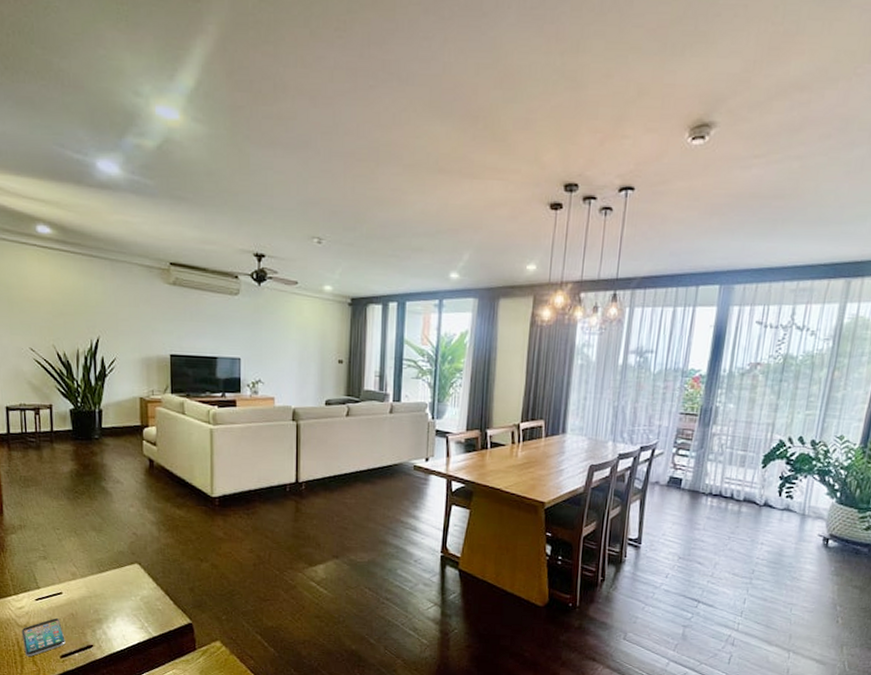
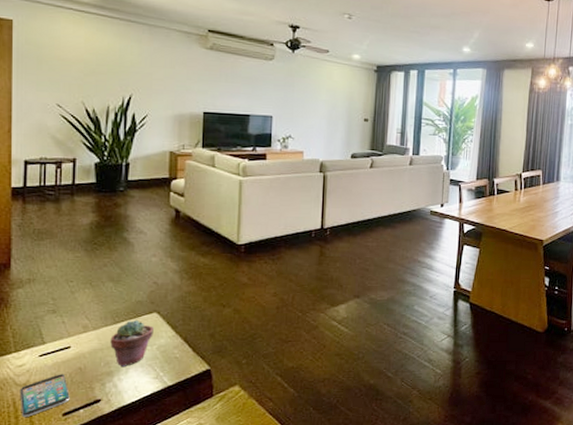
potted succulent: none [97,569,136,616] -> present [110,319,154,368]

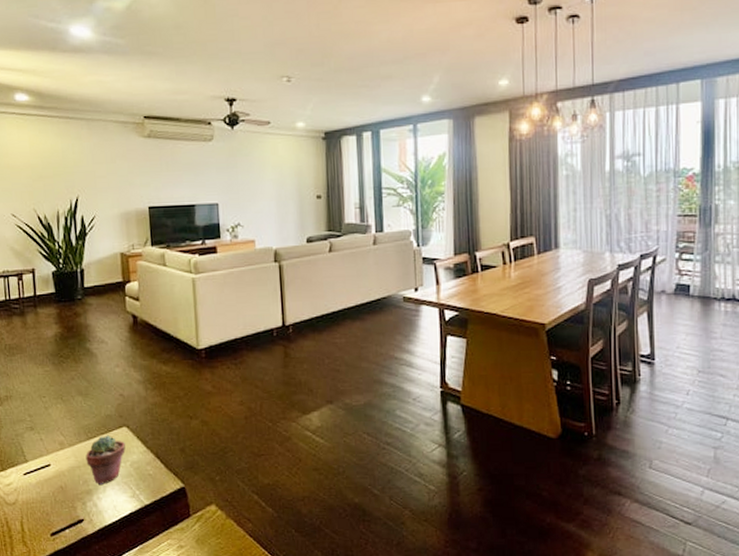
smartphone: present [19,374,70,417] -> none [10,493,55,537]

